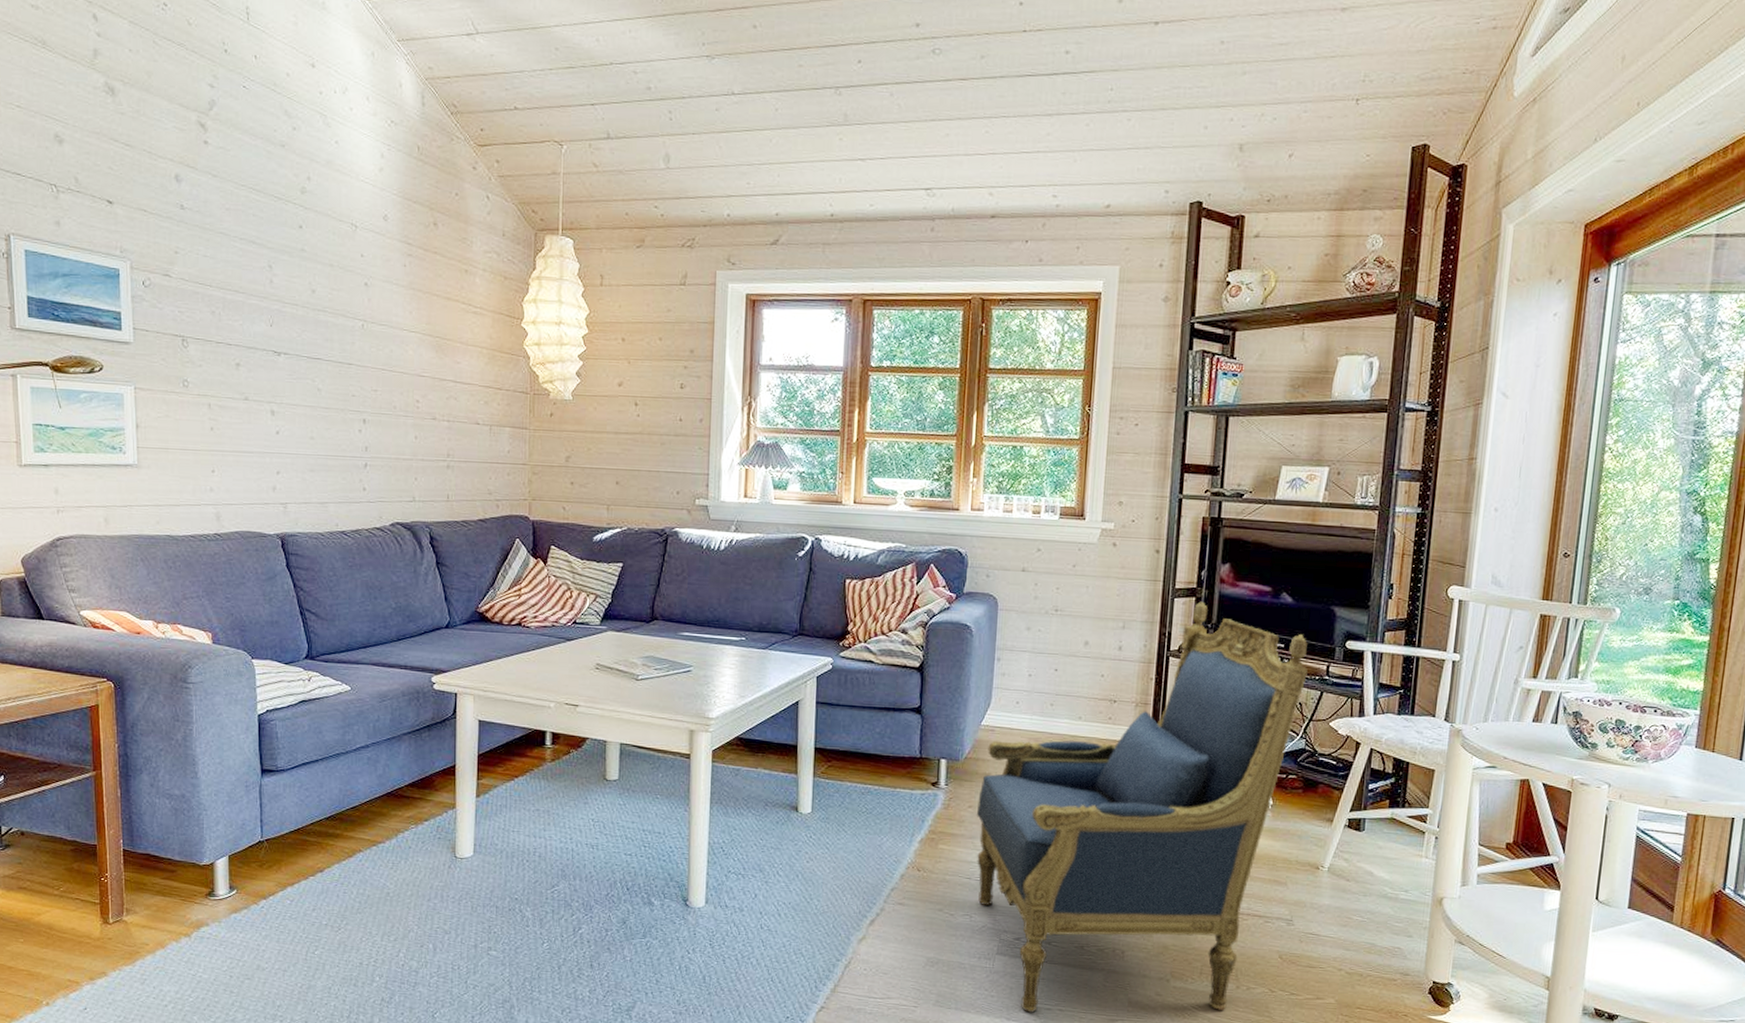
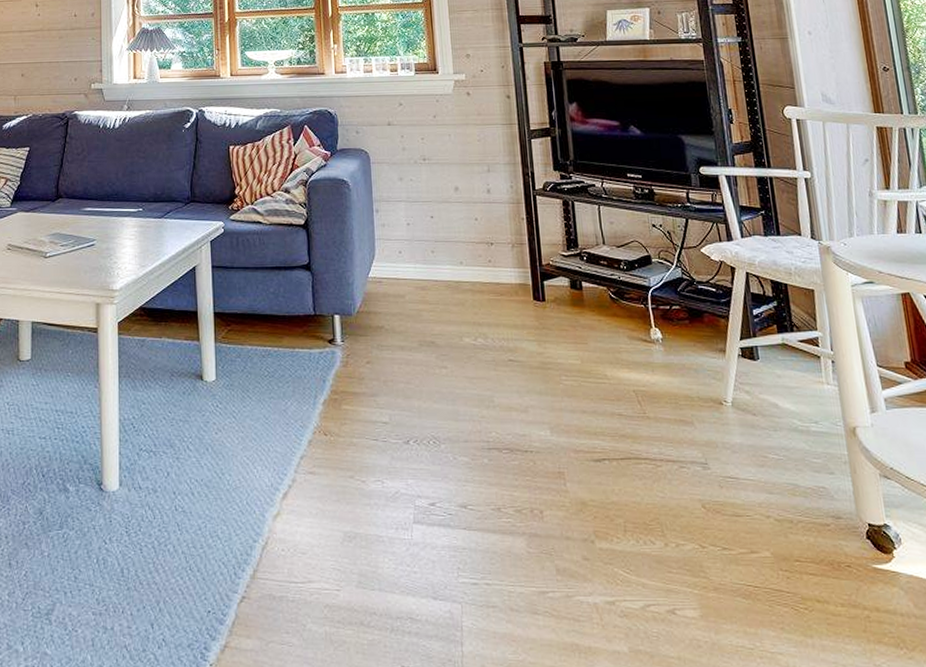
armchair: present [976,601,1308,1013] -> none [374,140,669,589]

